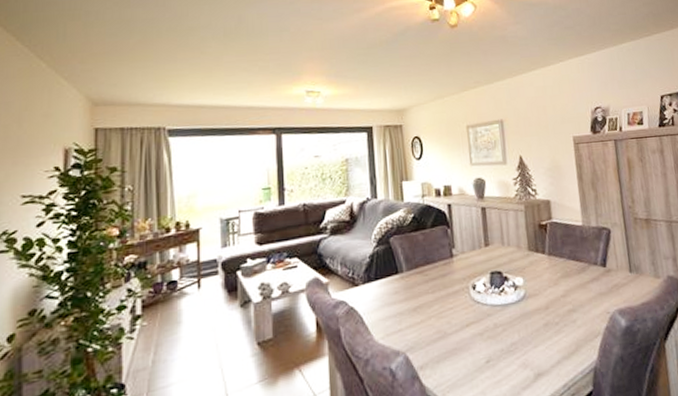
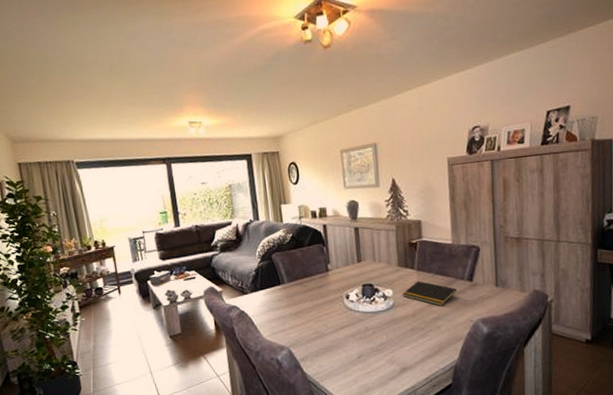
notepad: none [533,267,591,297] -> present [402,281,457,307]

